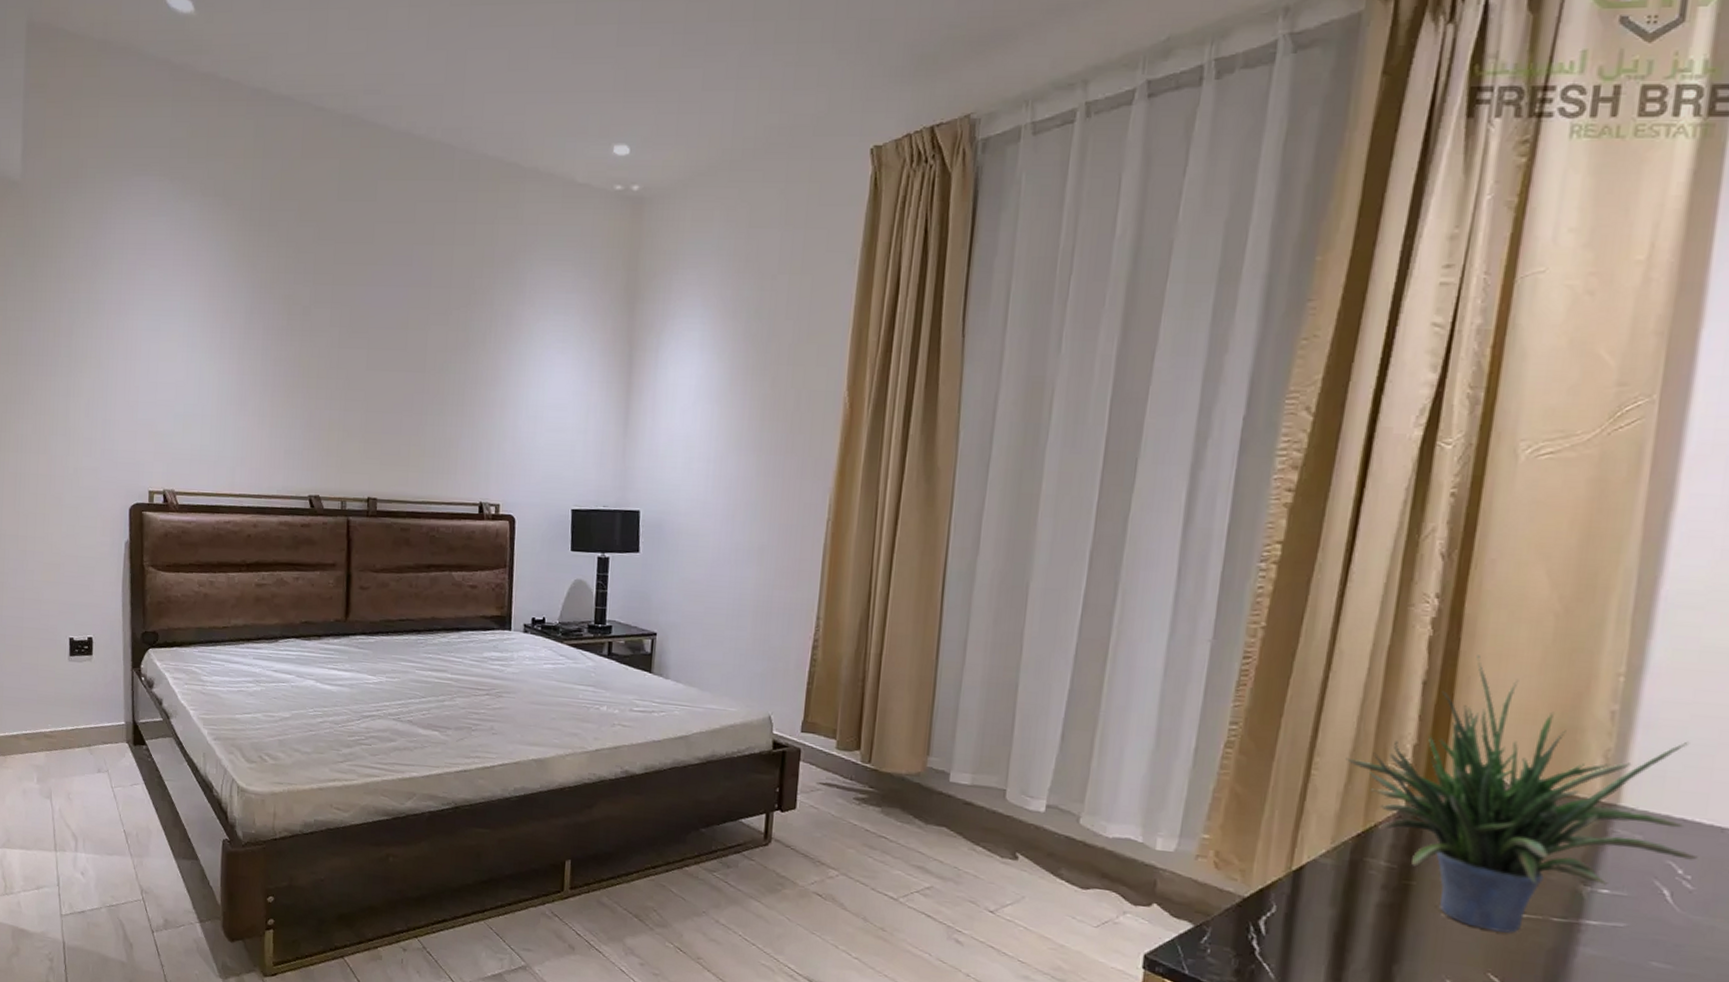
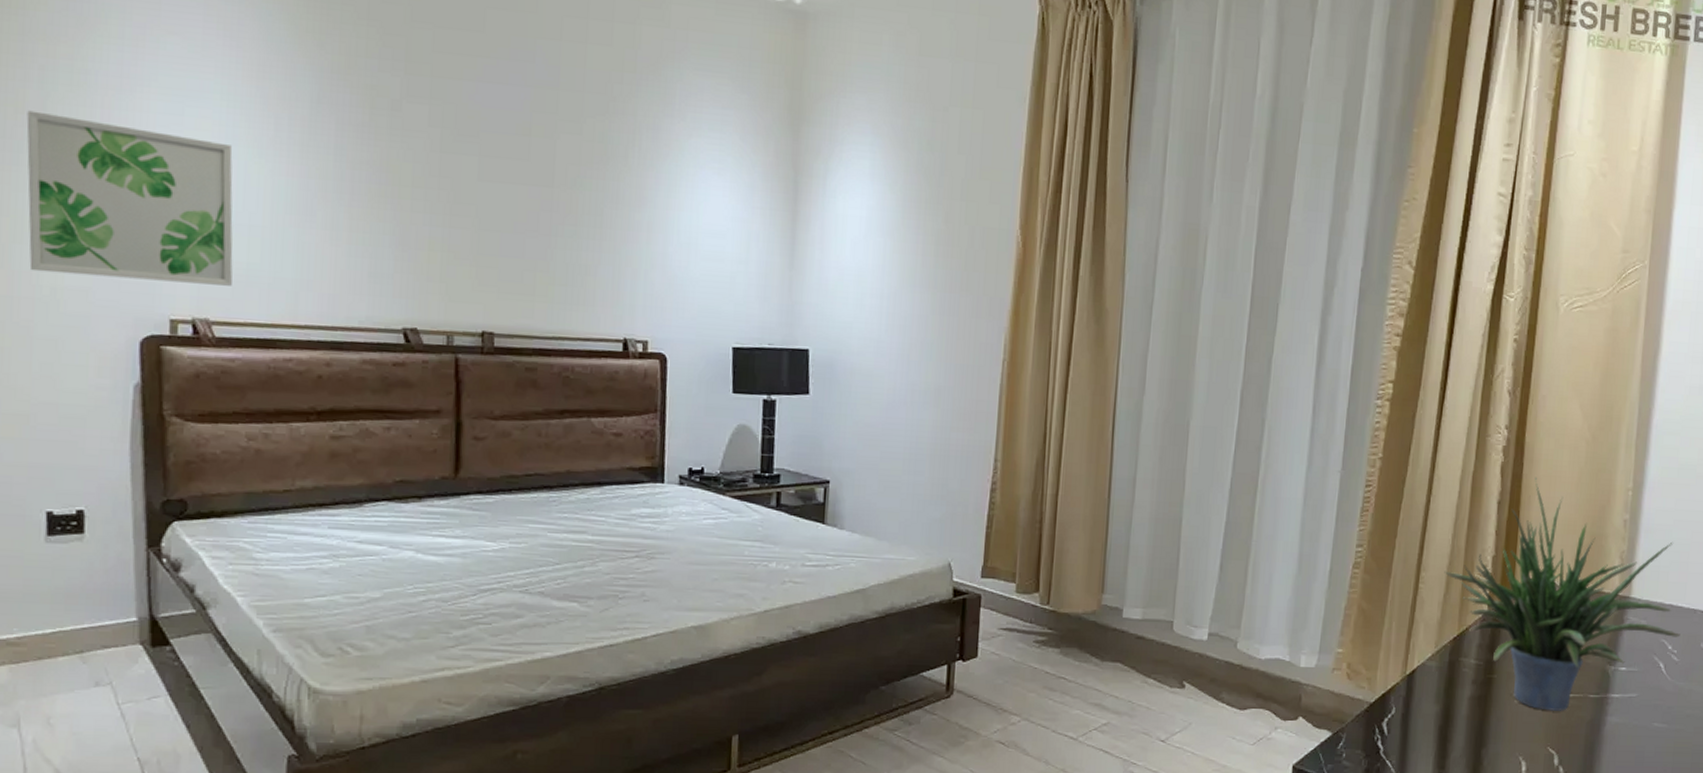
wall art: none [61,334,192,464] -> present [26,110,233,286]

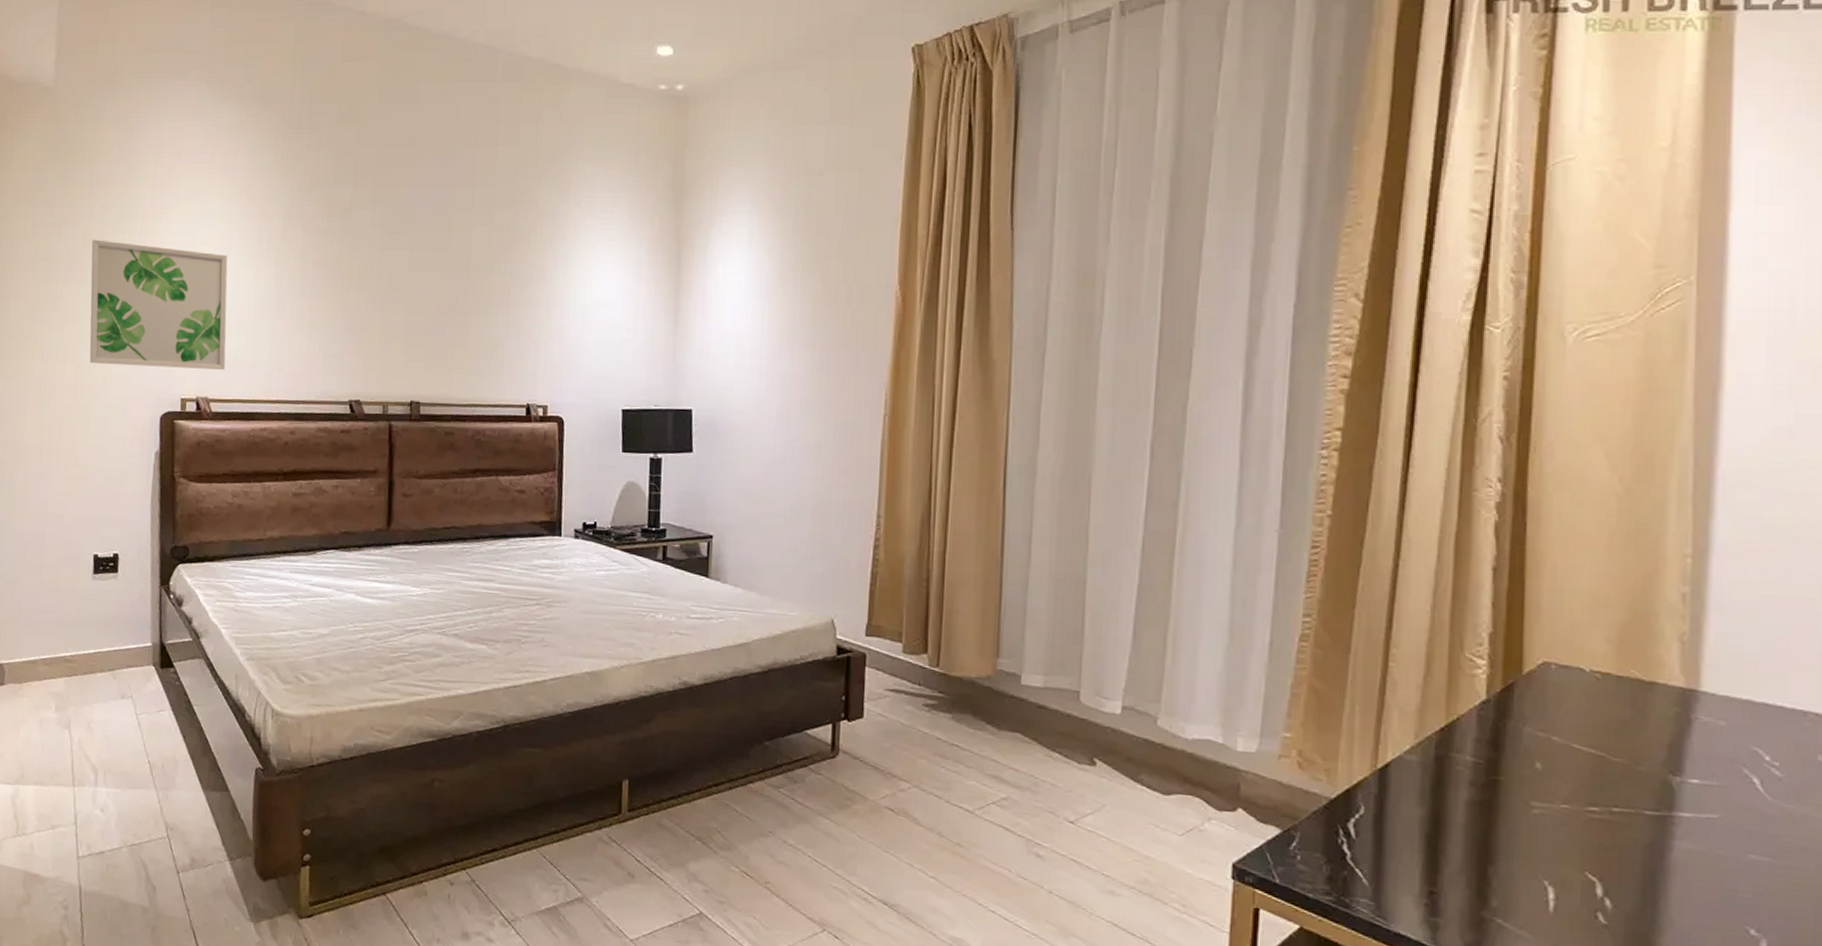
potted plant: present [1444,477,1681,711] -> none [1422,539,1783,829]

